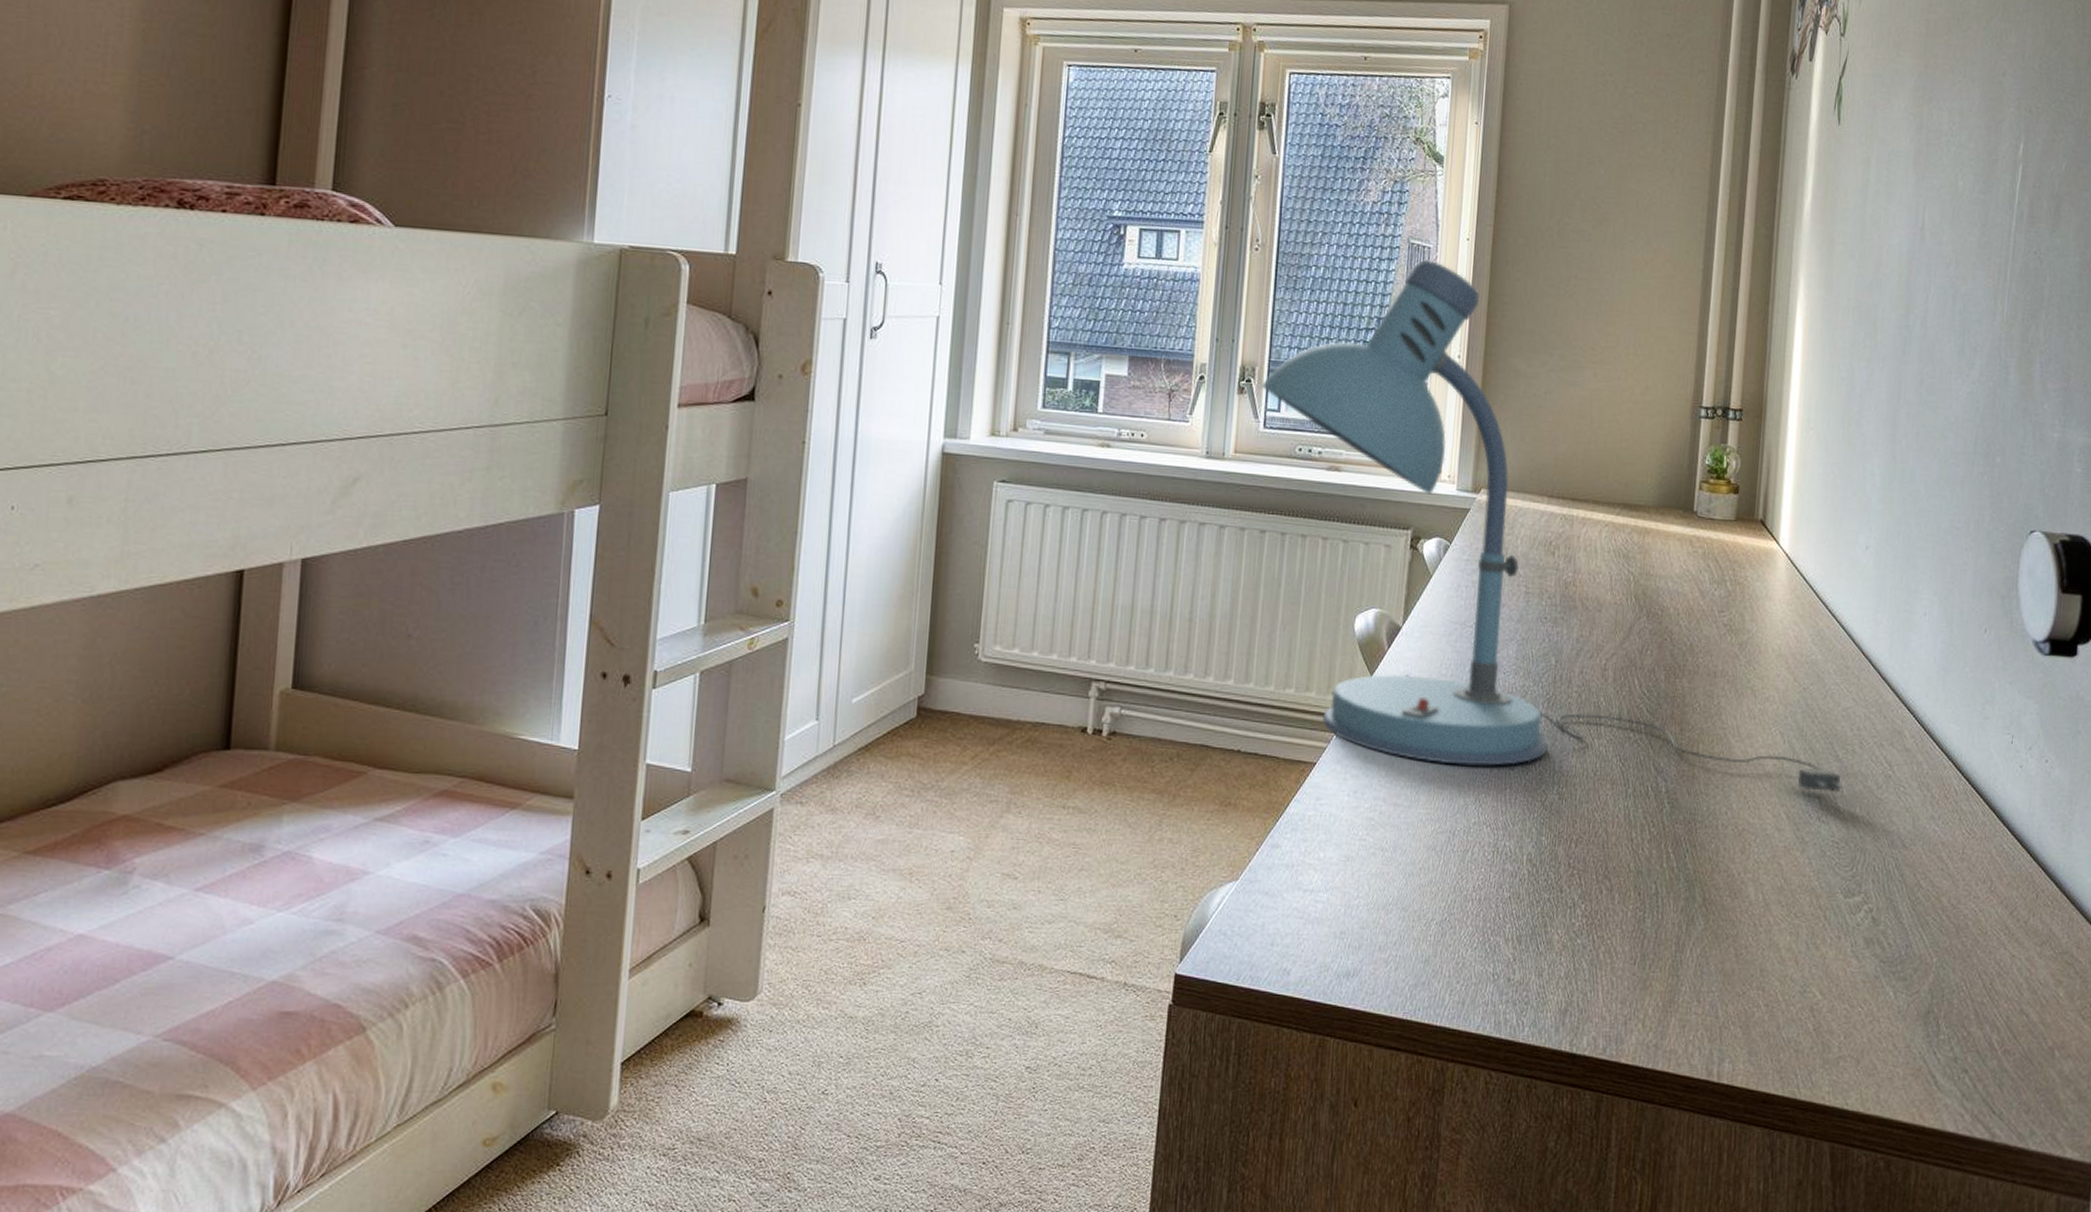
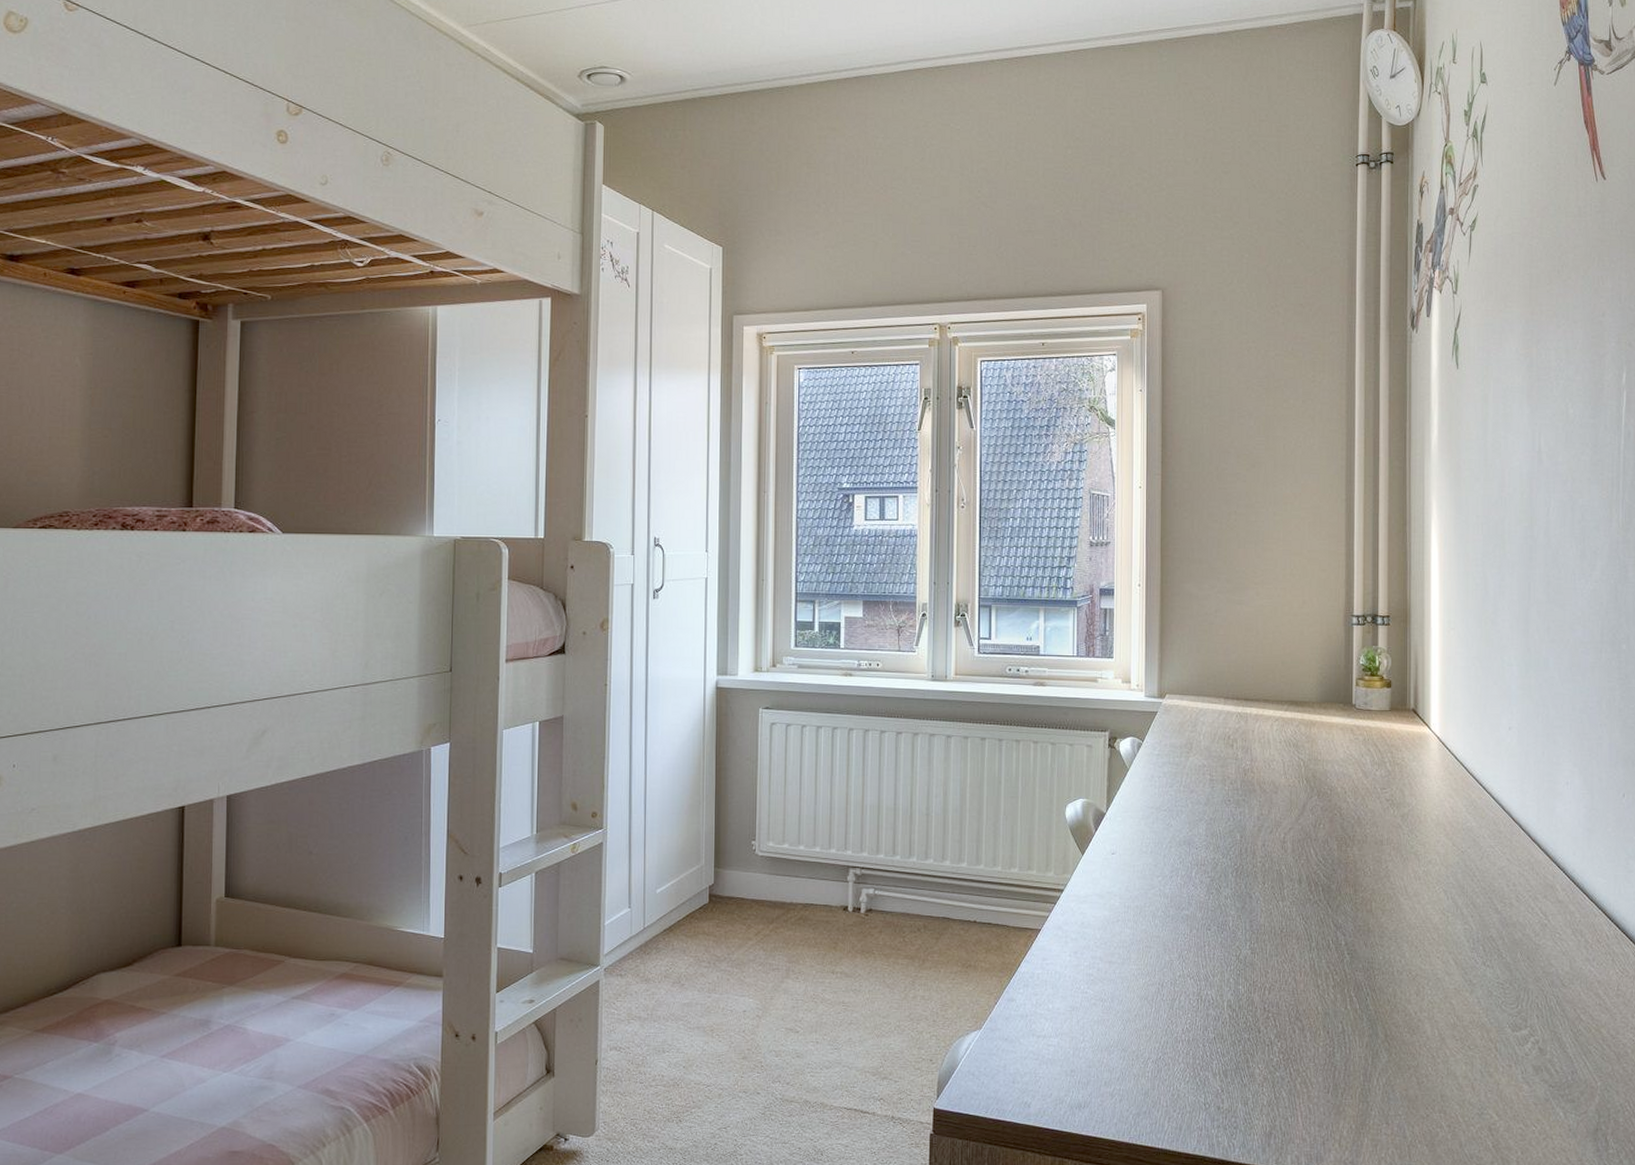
desk lamp: present [1261,259,1844,793] -> none [974,506,1504,941]

